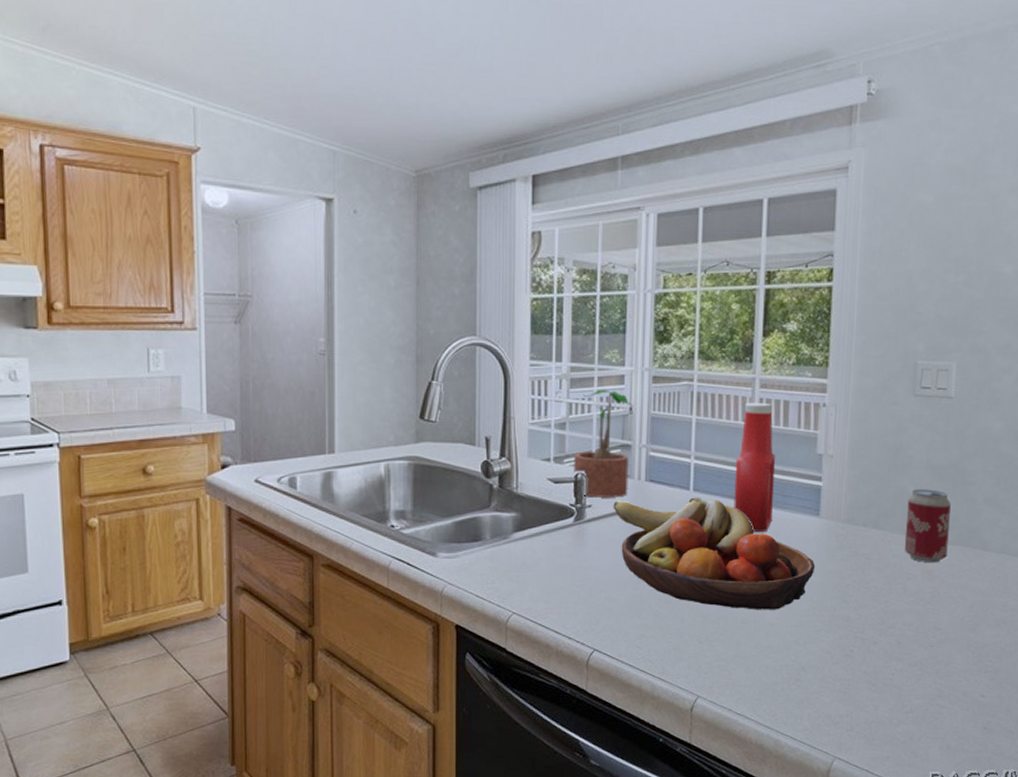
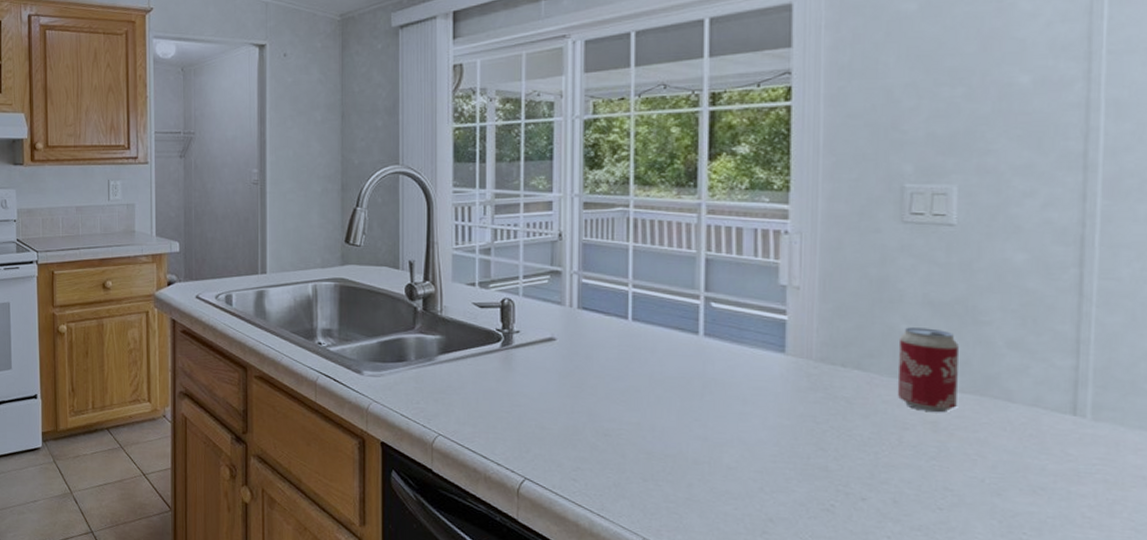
potted plant: present [573,389,633,498] -> none [500,215,563,324]
fruit bowl: present [613,497,816,610] -> none [543,327,782,453]
ketchup bottle: present [734,403,776,532] -> none [680,229,729,367]

